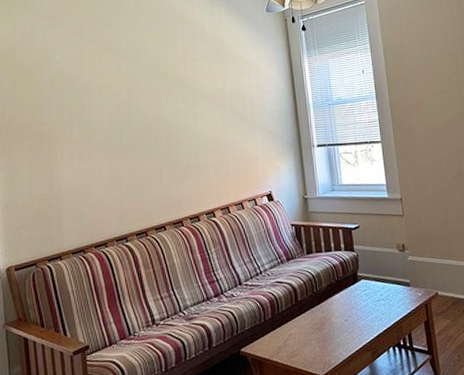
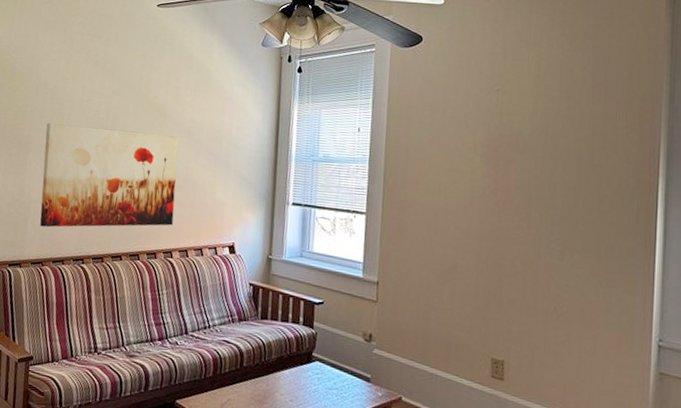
wall art: none [68,104,210,215] -> present [40,123,178,228]

